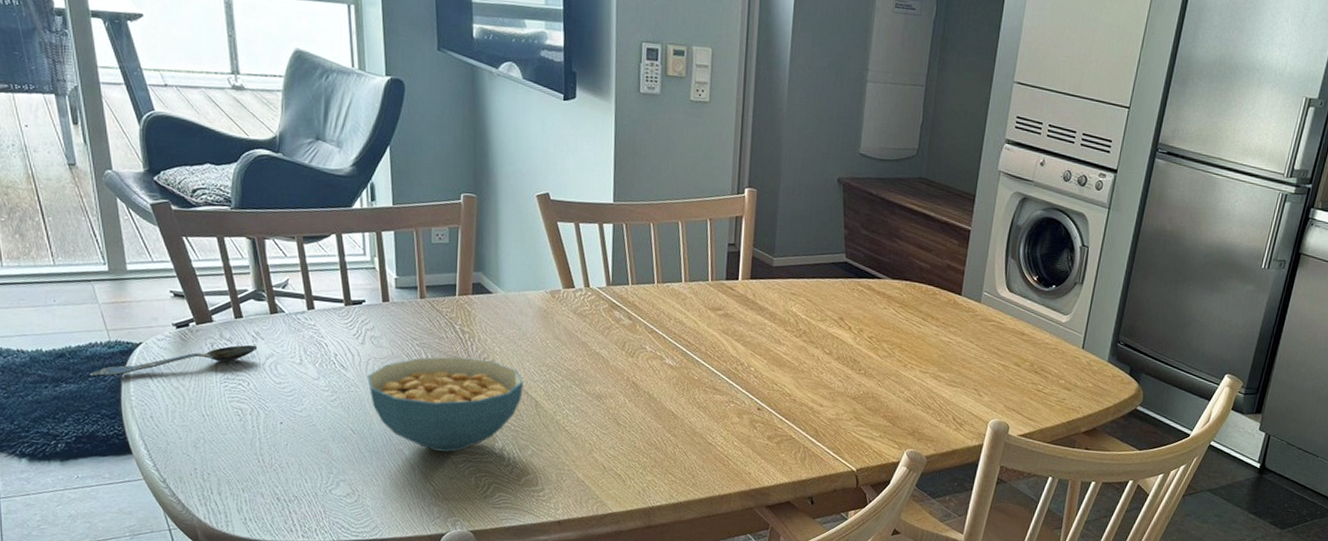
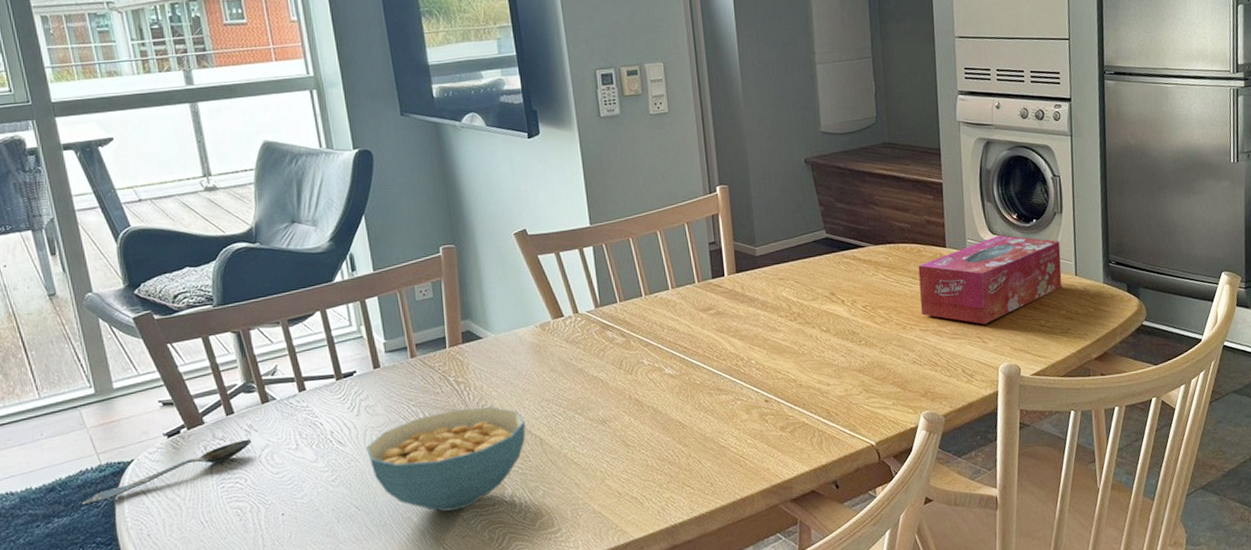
tissue box: none [924,294,1074,378] -> present [918,235,1062,324]

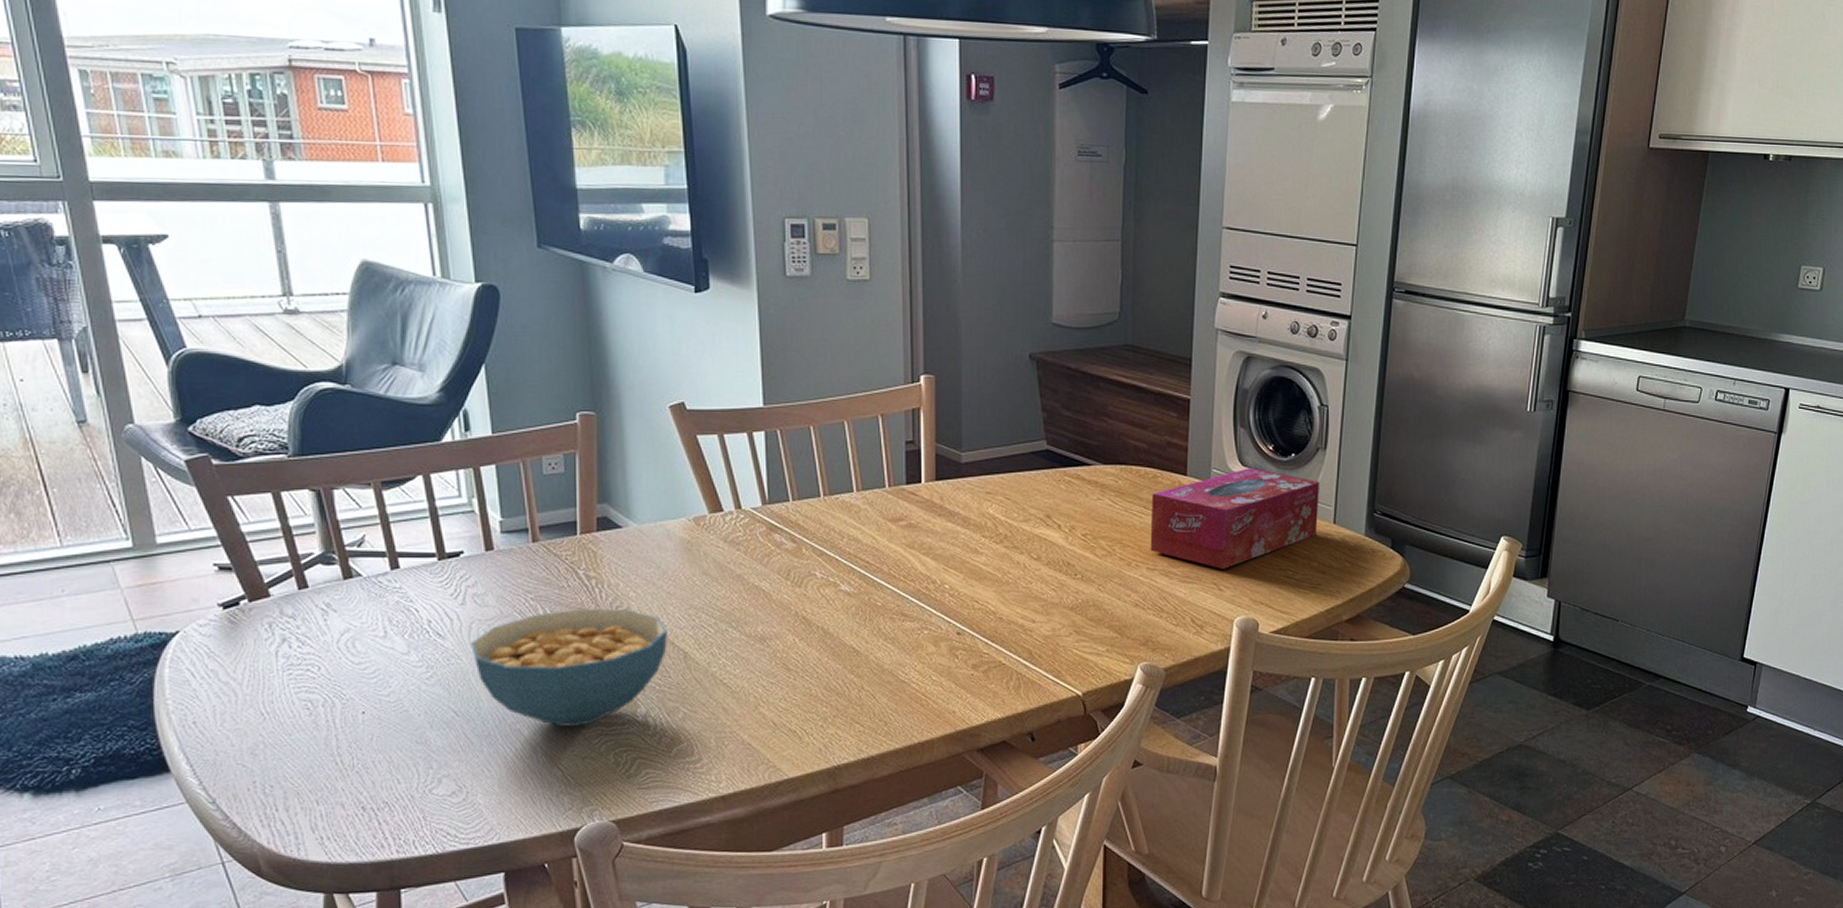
spoon: present [81,439,252,506] -> none [111,620,329,680]

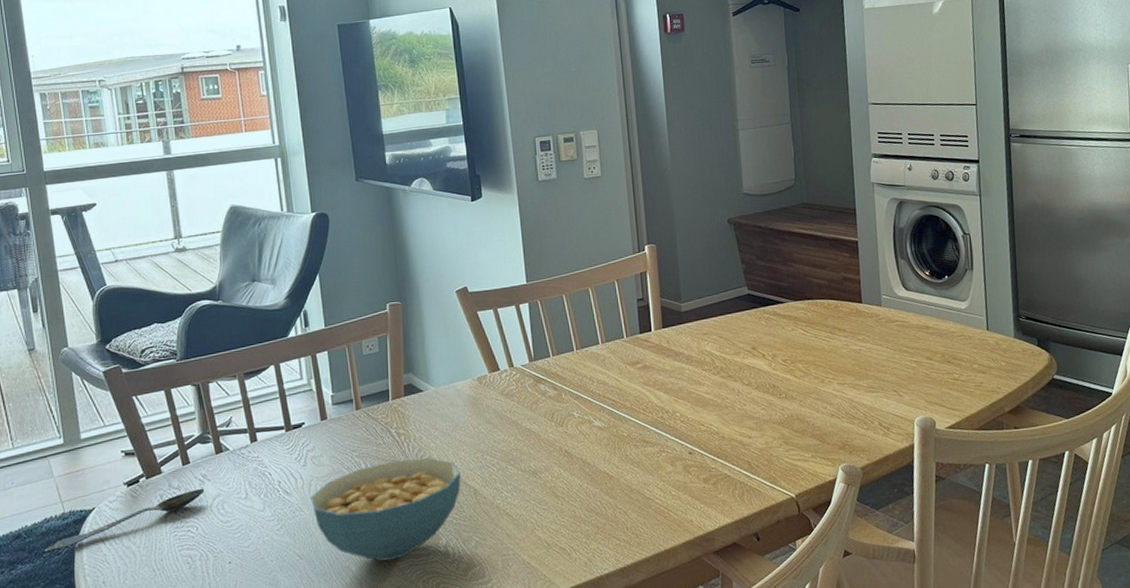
spoon: none [111,620,329,680] -> present [44,488,205,553]
tissue box: present [1150,468,1320,569] -> none [835,291,974,378]

